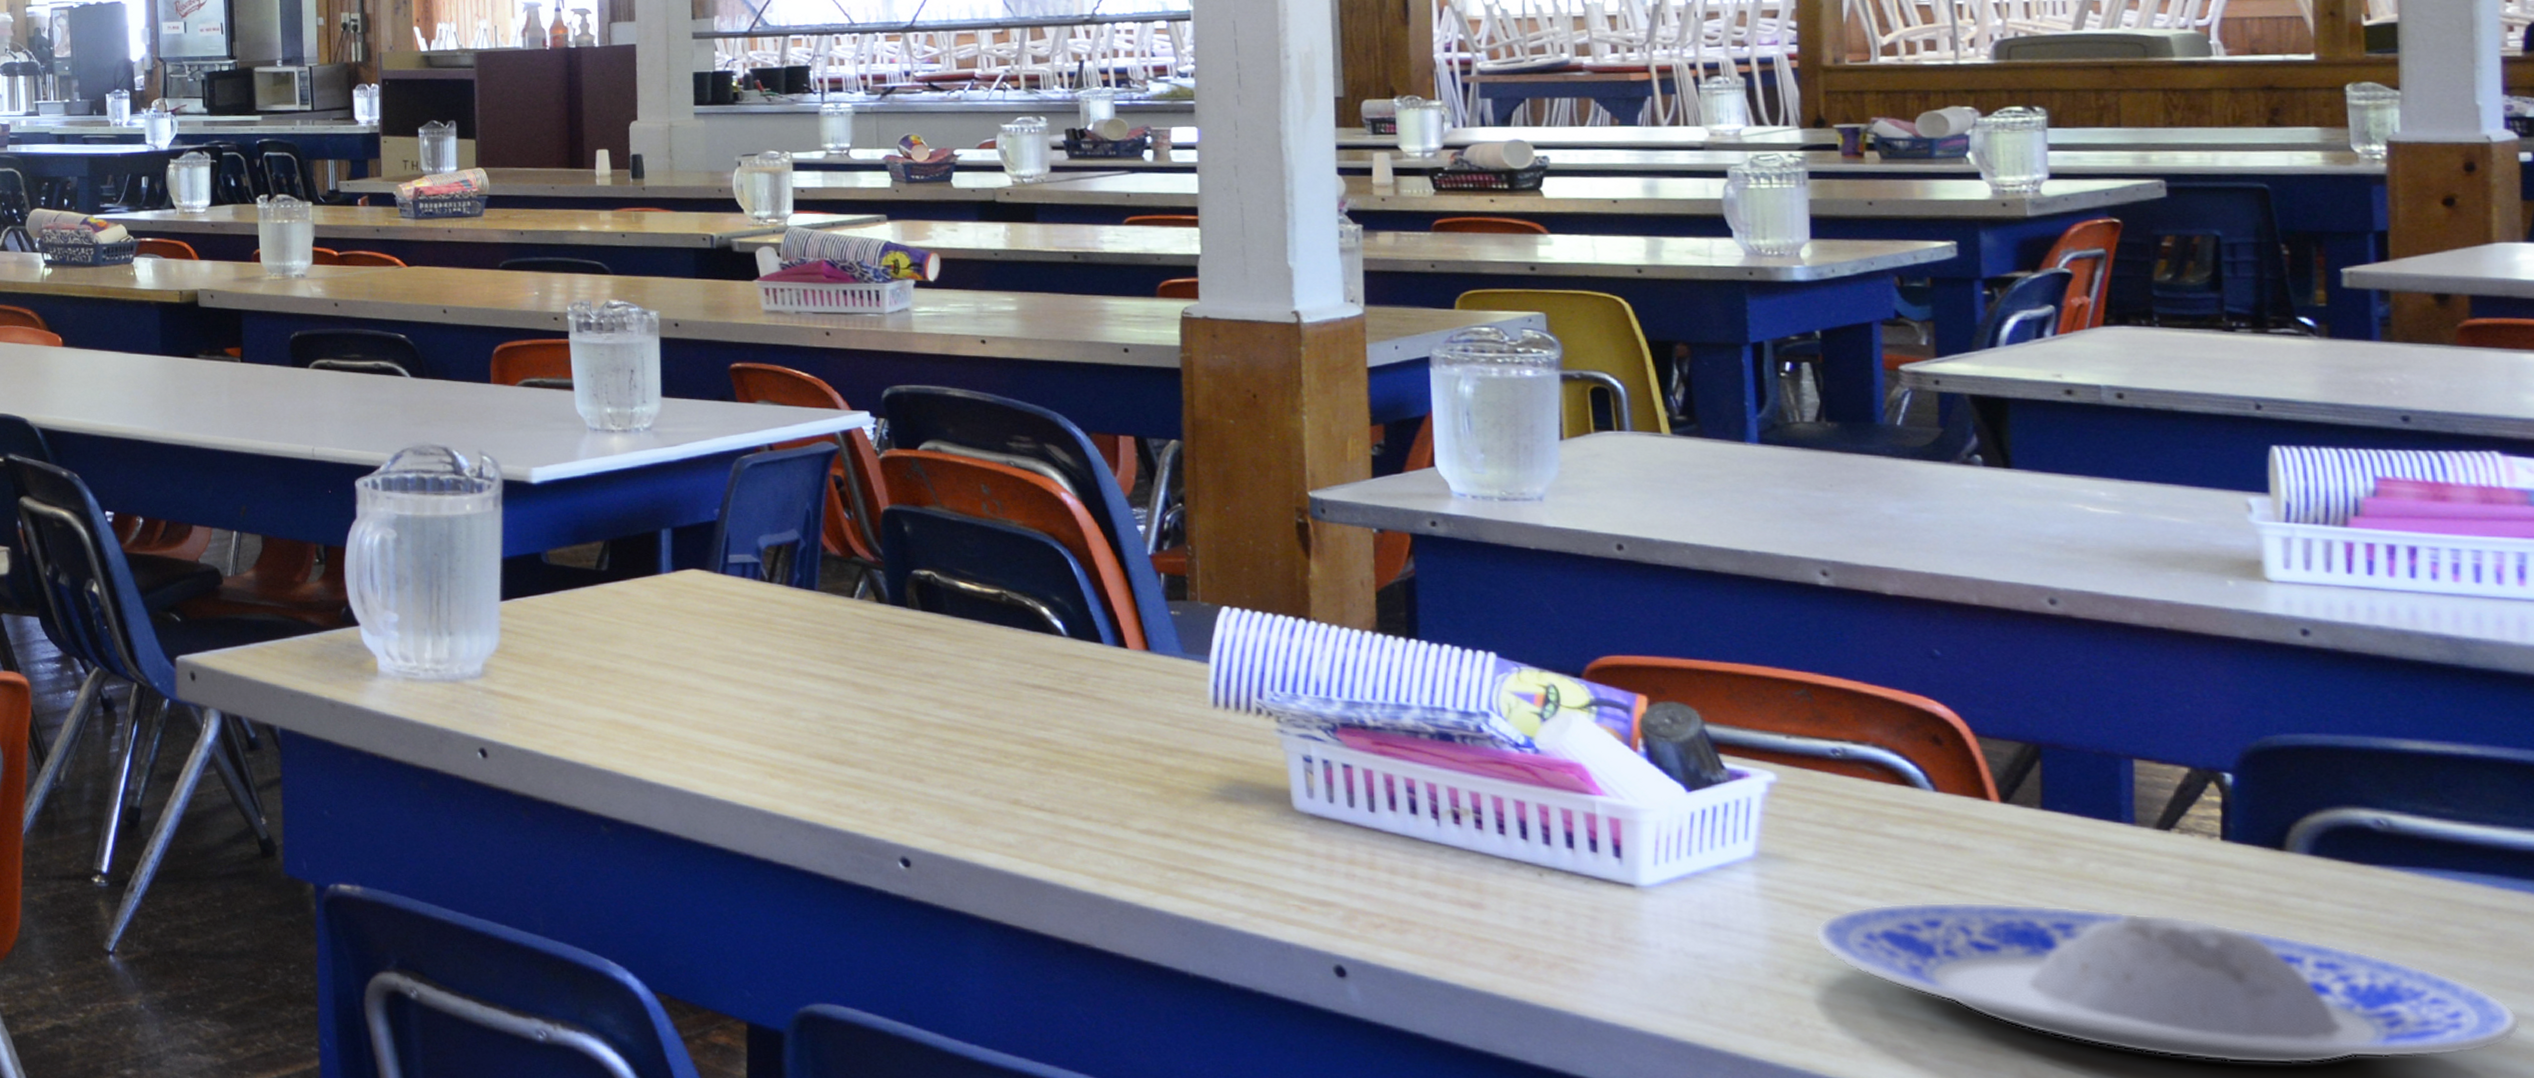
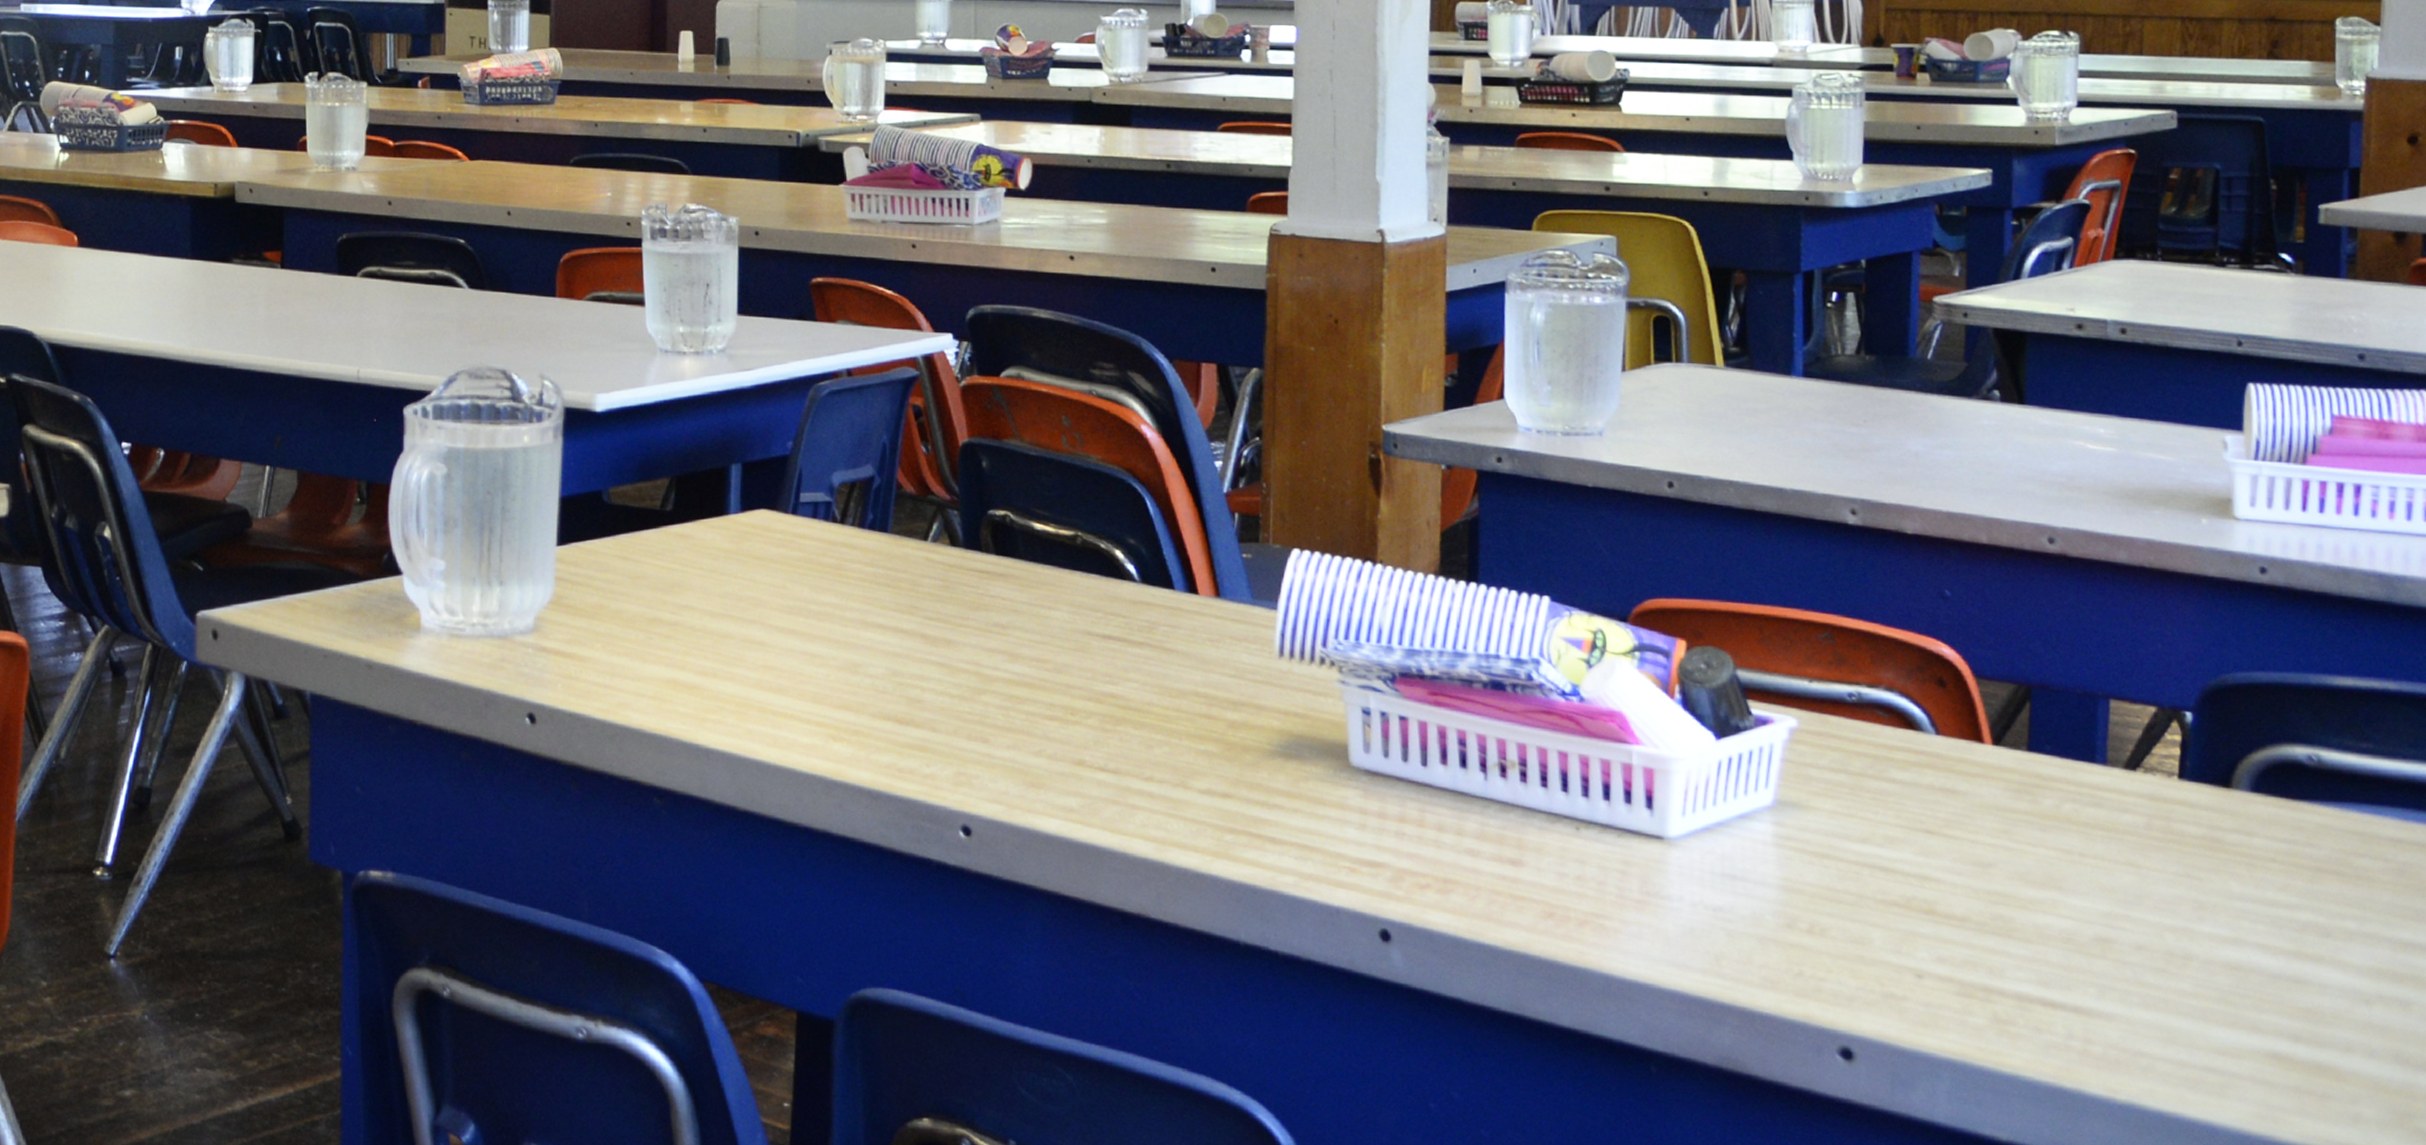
plate: present [1815,901,2521,1065] -> none [1822,846,2412,999]

